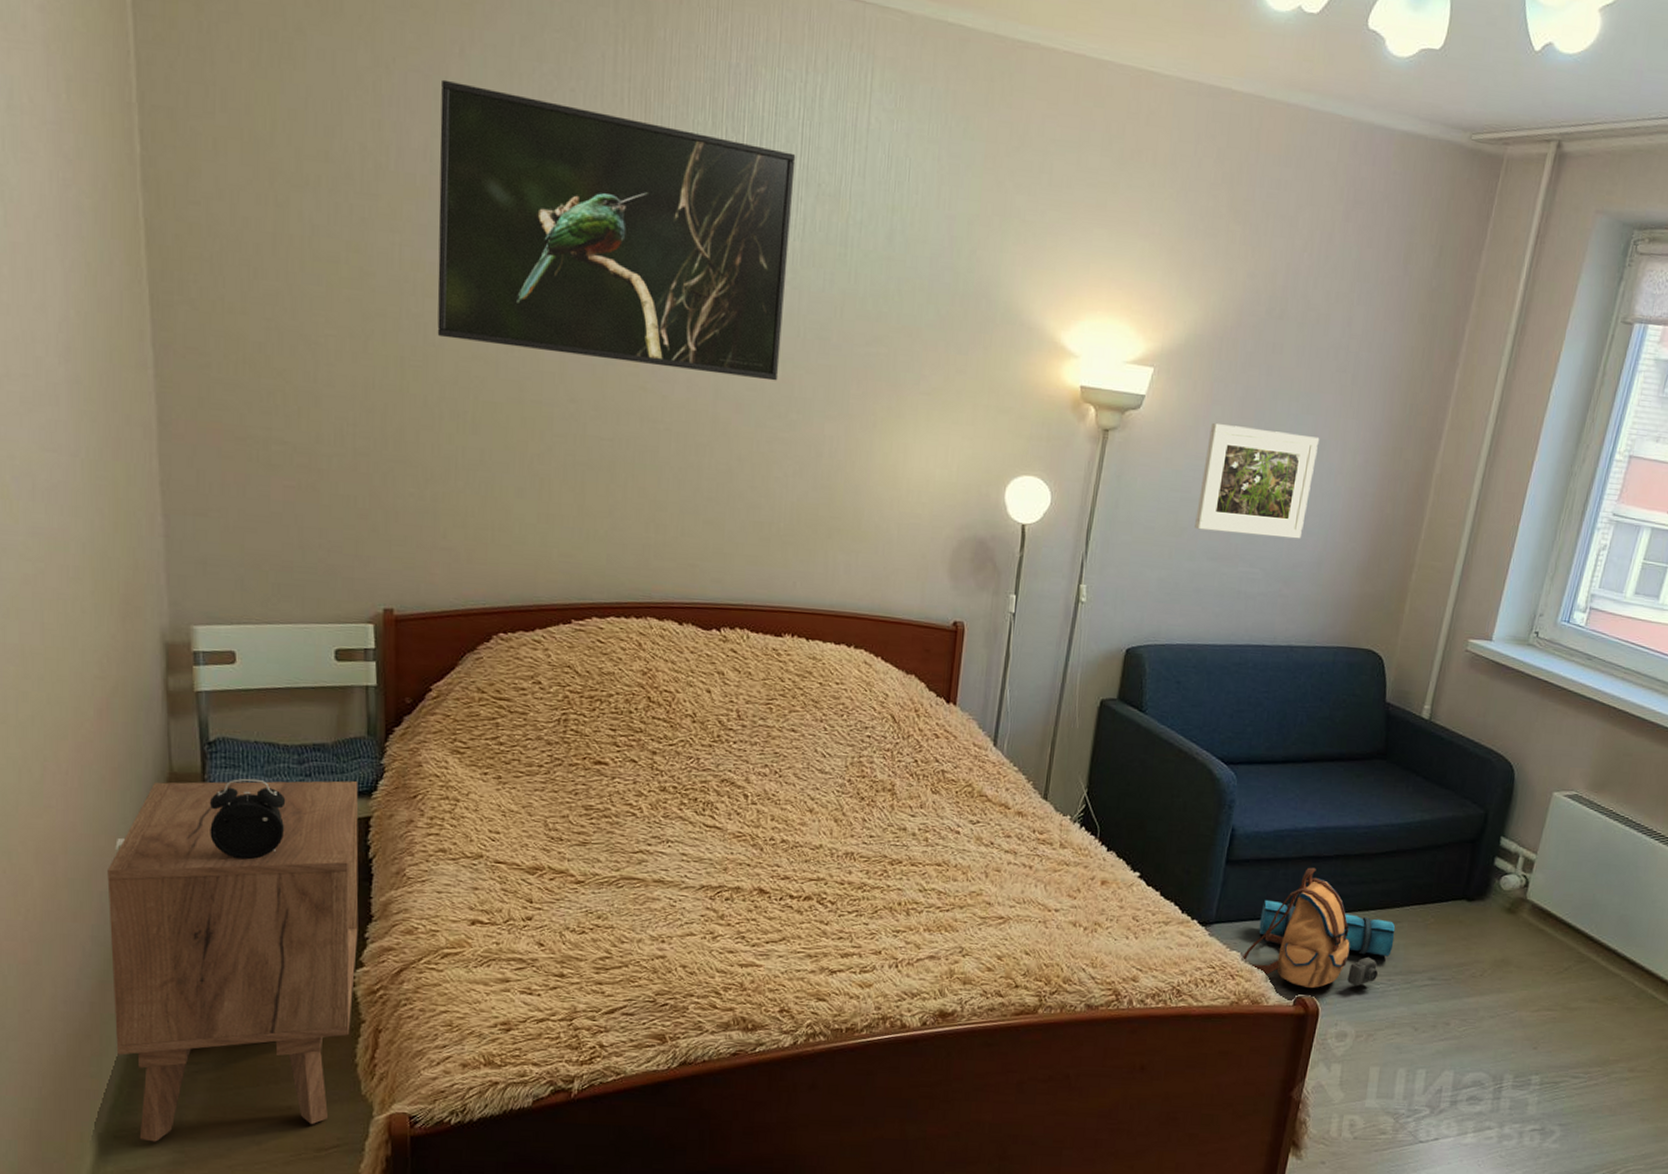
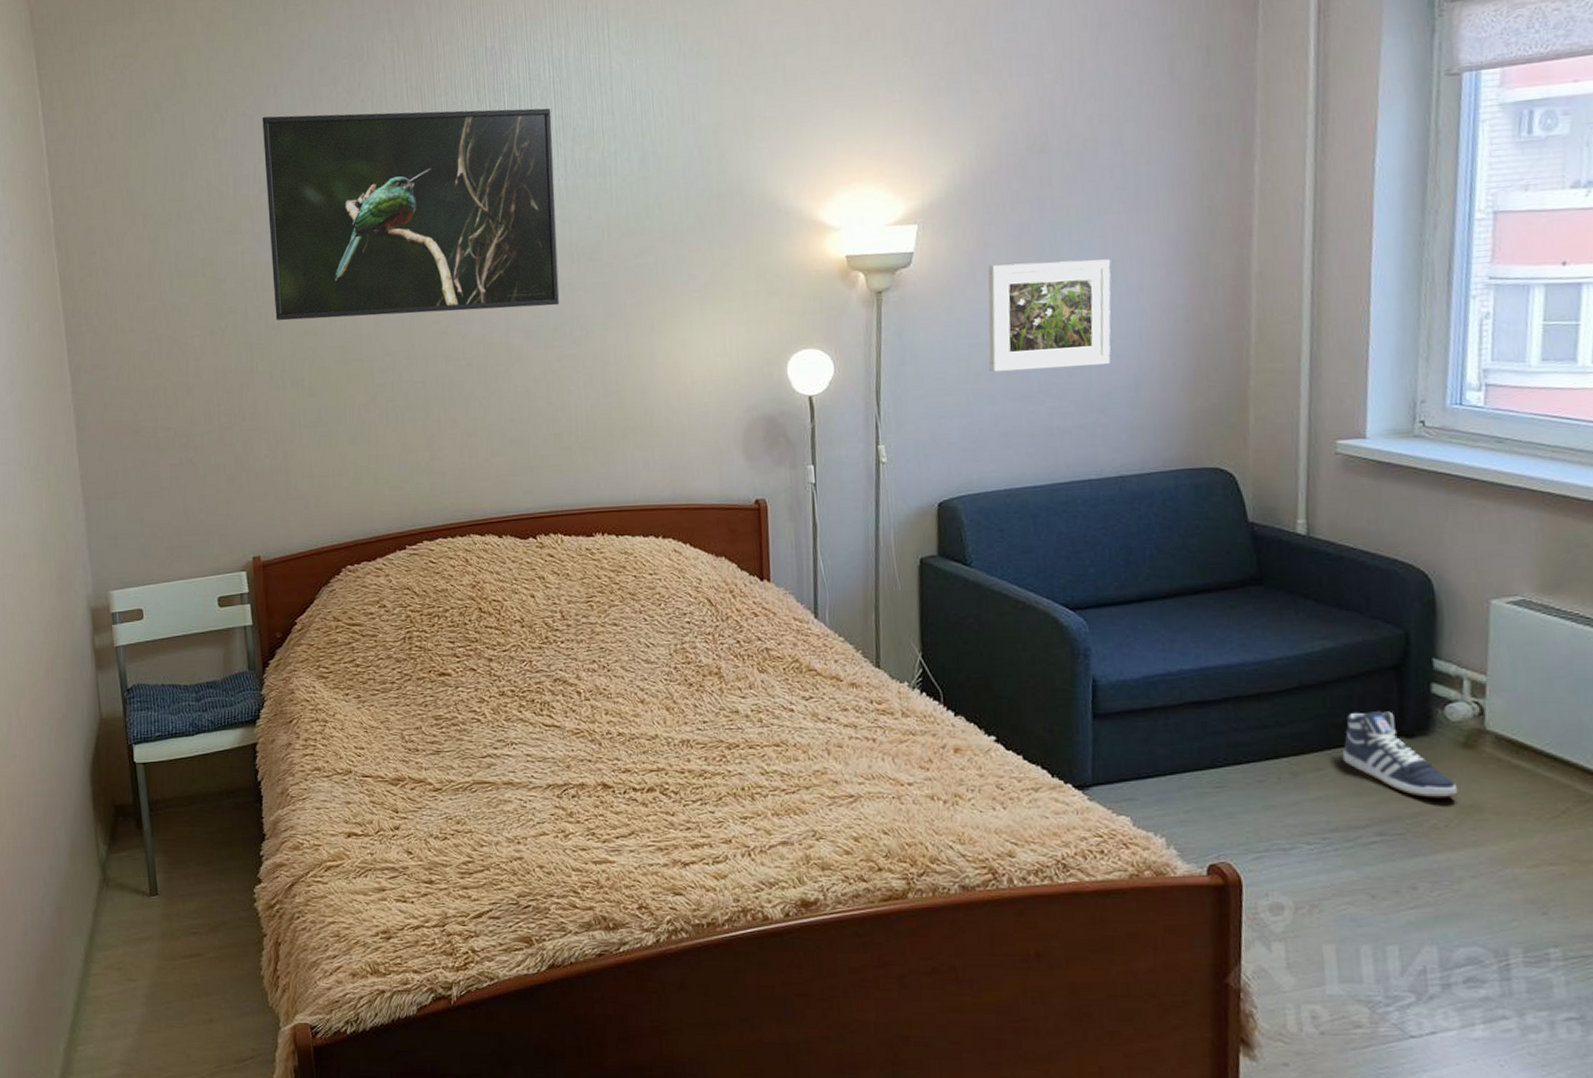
nightstand: present [107,780,359,1142] -> none [59,712,255,1055]
alarm clock: present [209,778,286,860] -> none [131,717,189,790]
backpack: present [1241,867,1396,988] -> none [1132,714,1321,853]
sneaker: none [1416,876,1496,952] -> present [1342,710,1458,798]

